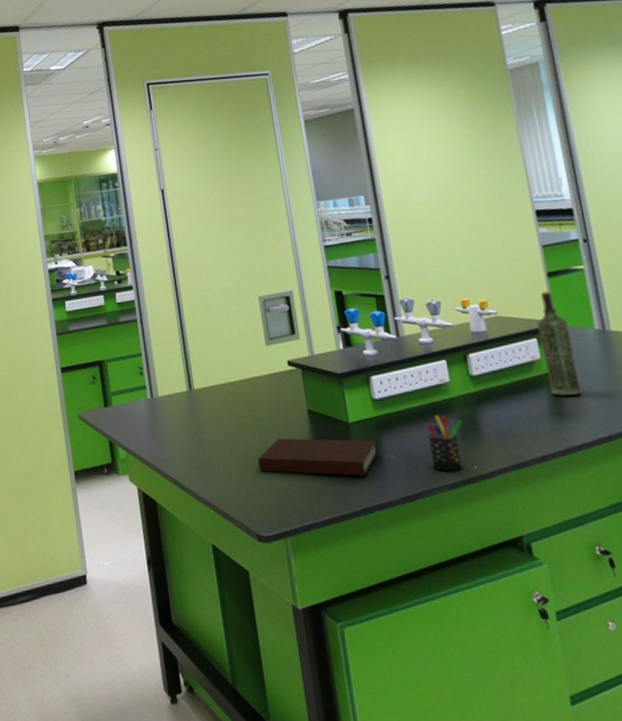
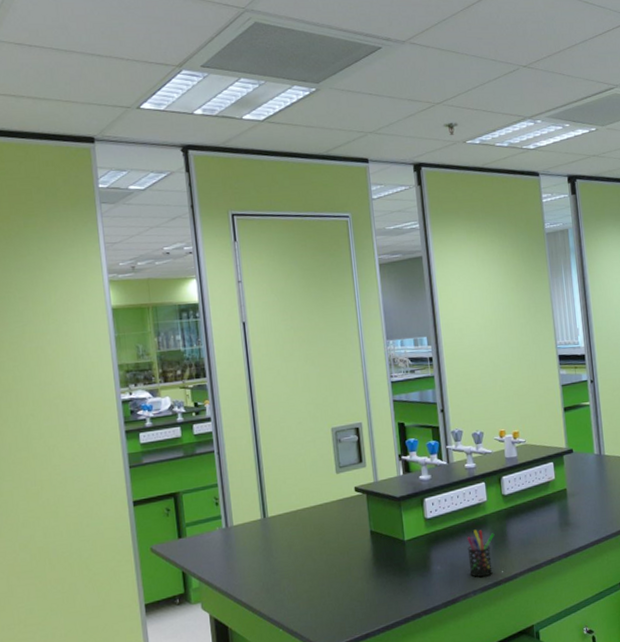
notebook: present [258,438,379,476] -> none [325,554,428,590]
bottle: present [537,290,582,397] -> none [554,422,582,510]

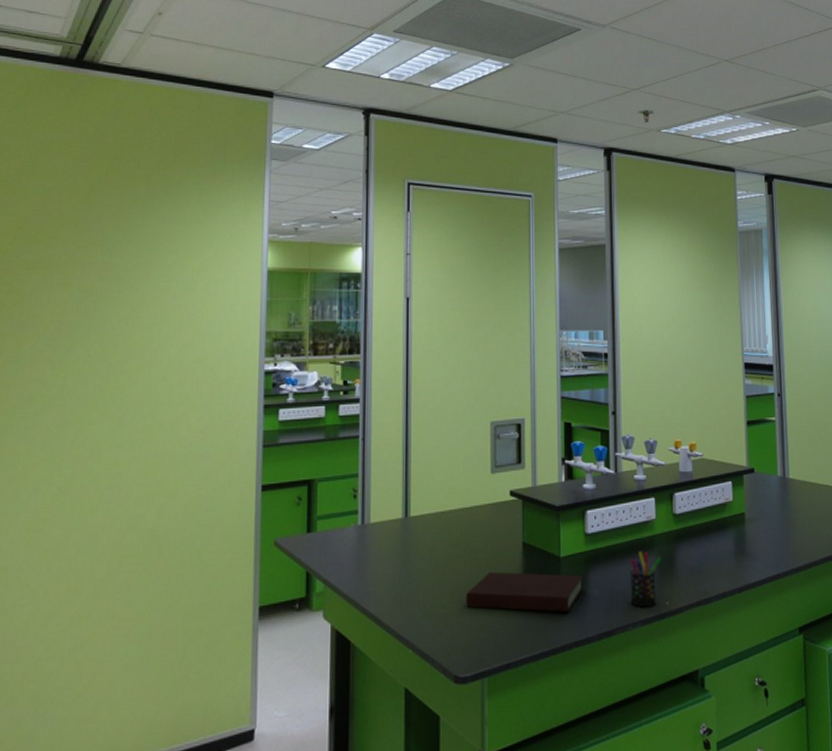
notebook: none [325,554,428,590] -> present [466,571,584,612]

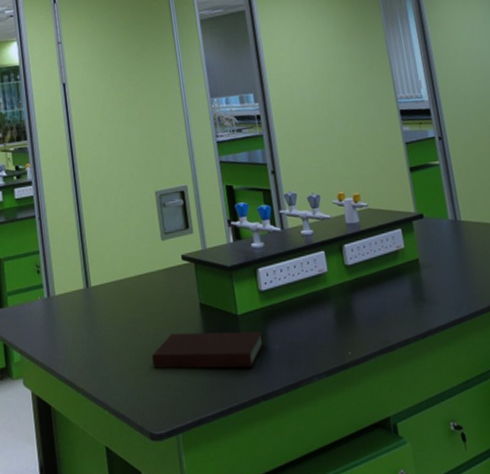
pen holder: present [630,551,662,608] -> none [307,304,339,359]

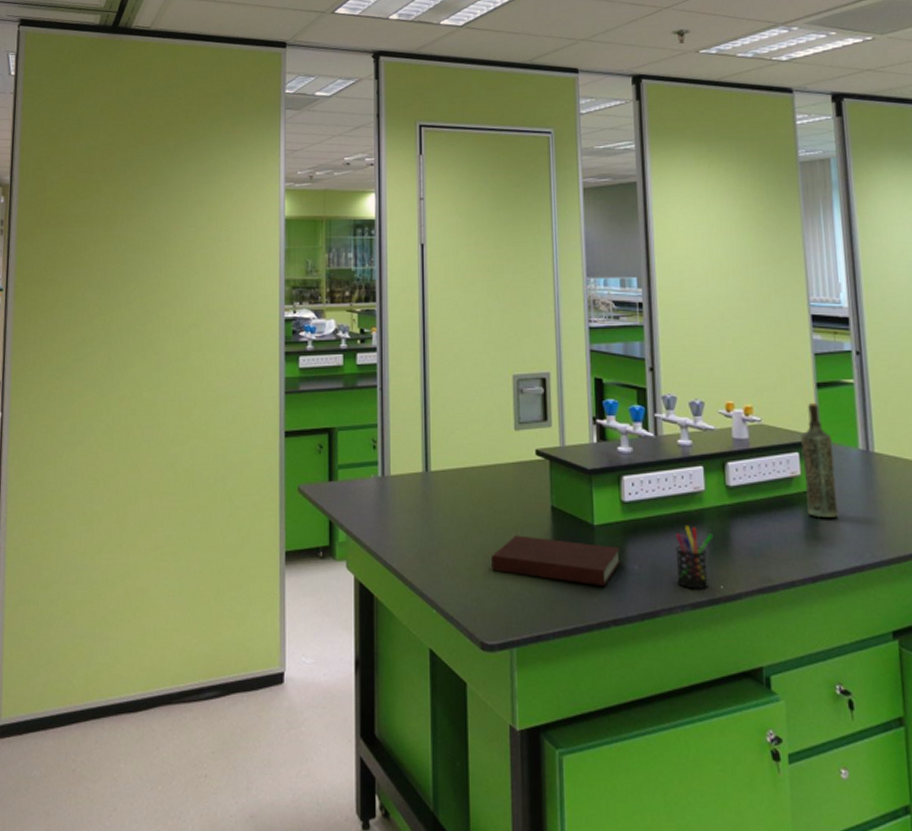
pen holder: none [307,304,339,359] -> present [675,525,713,590]
bottle: none [401,184,438,283] -> present [801,402,839,519]

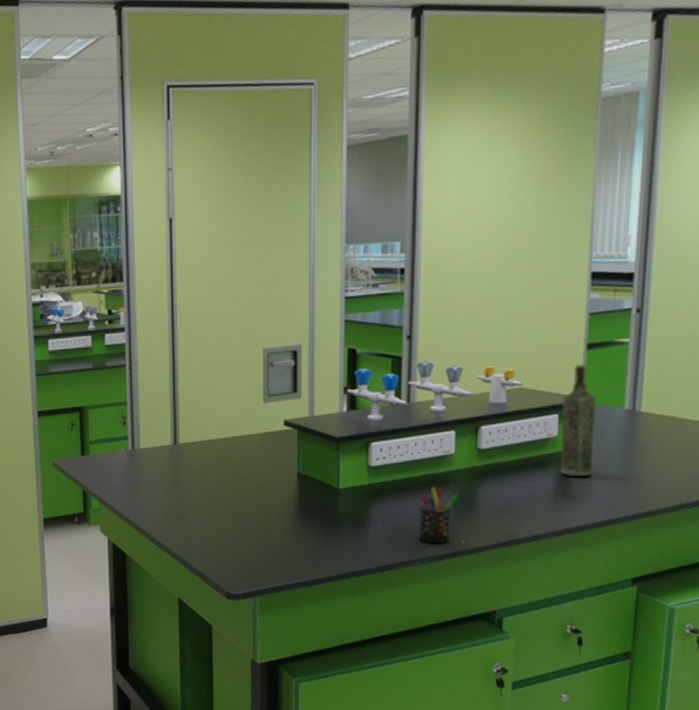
notebook: present [491,535,622,586] -> none [237,499,365,542]

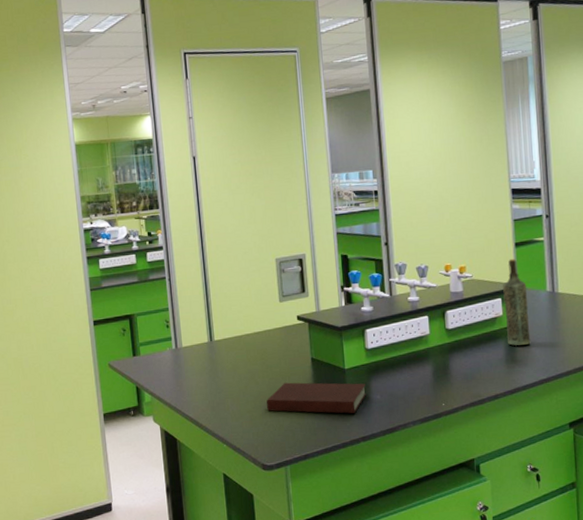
notebook: none [237,499,365,542] -> present [266,382,367,414]
pen holder: present [418,486,459,545] -> none [408,361,437,409]

